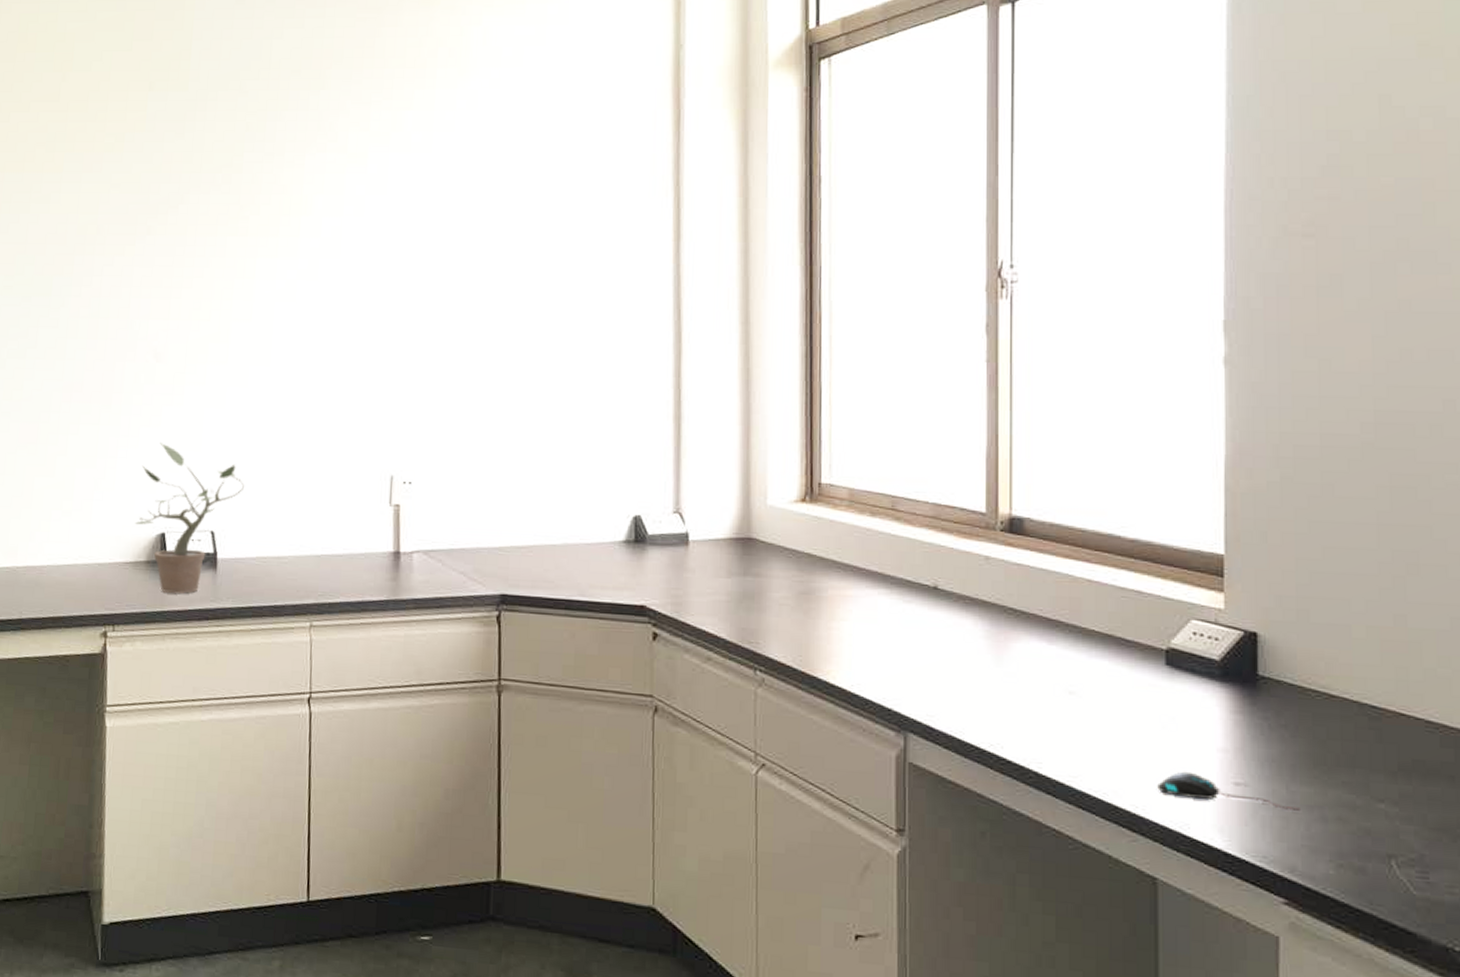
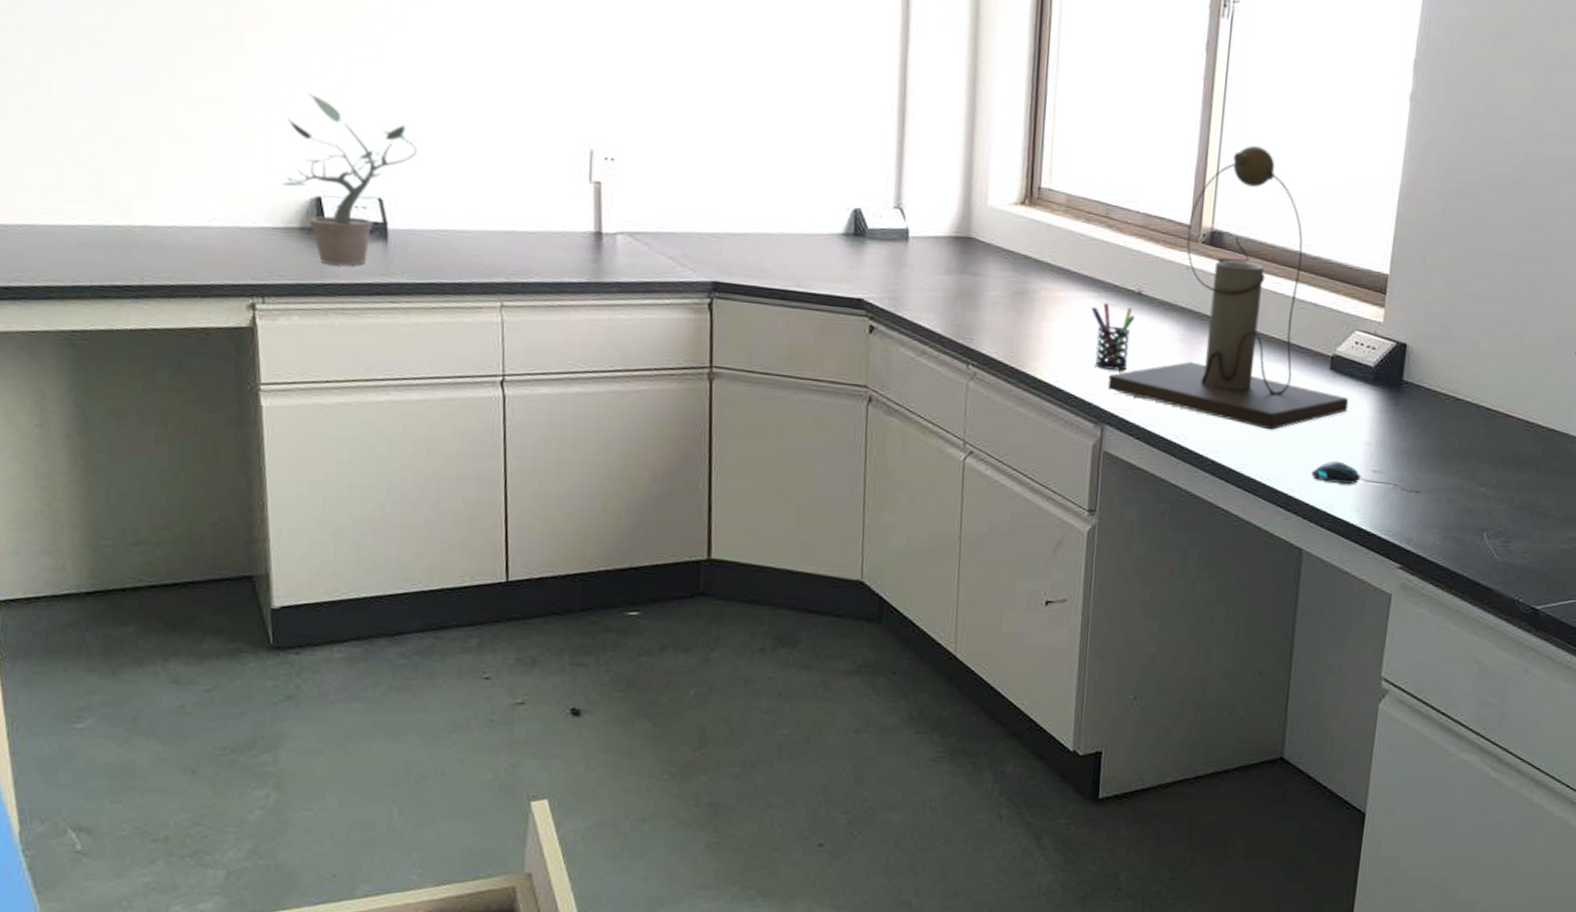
pen holder: none [884,598,932,672] -> present [1091,302,1135,370]
desk lamp: none [908,425,1194,736] -> present [1107,145,1349,430]

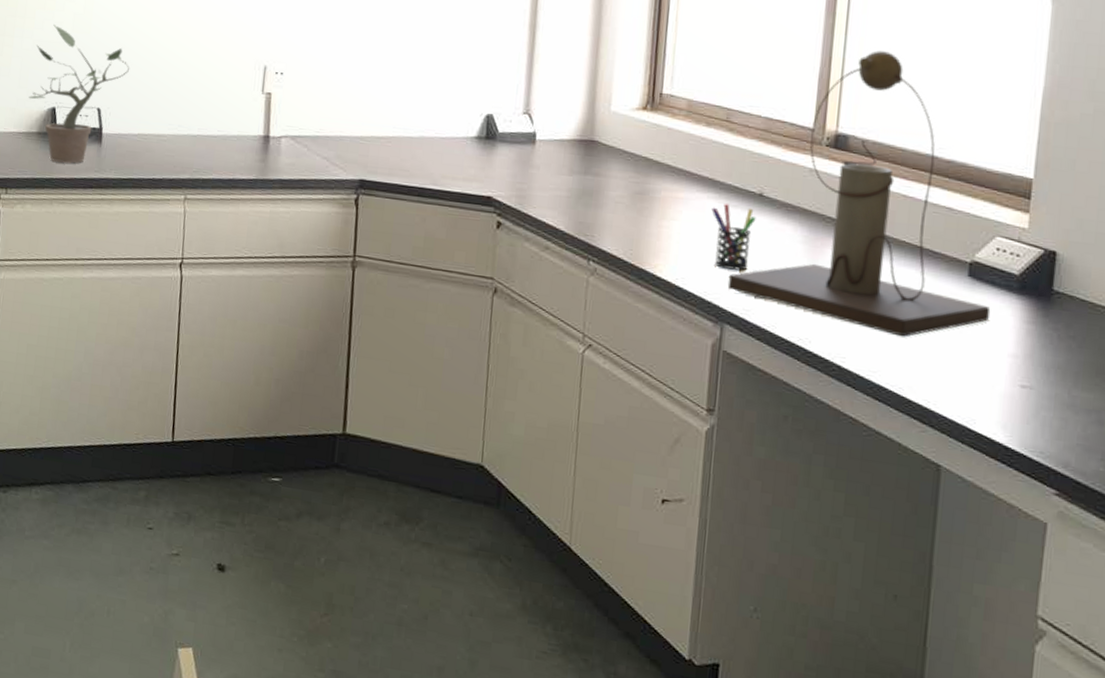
mouse: present [1311,460,1421,494] -> none [949,372,1079,414]

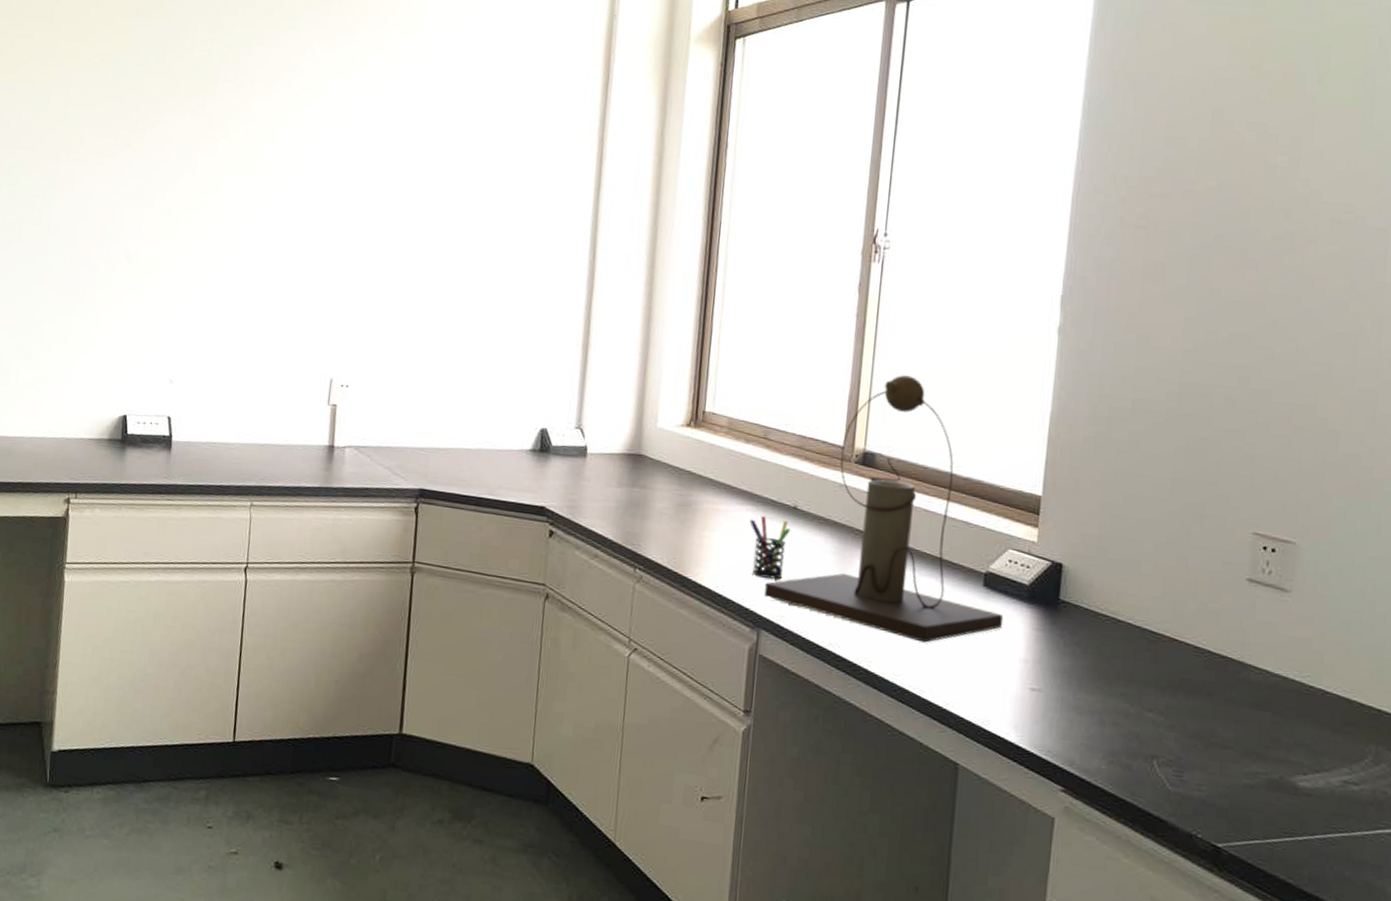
potted plant: present [29,25,130,163] -> none [100,335,201,470]

